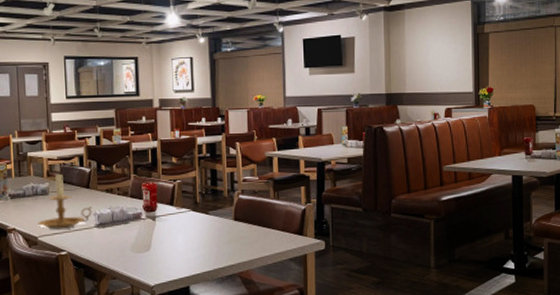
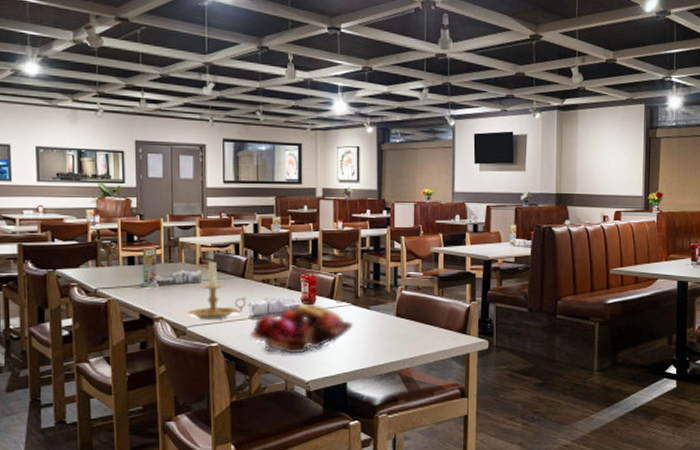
fruit basket: none [96,210,195,260] -> present [250,303,354,354]

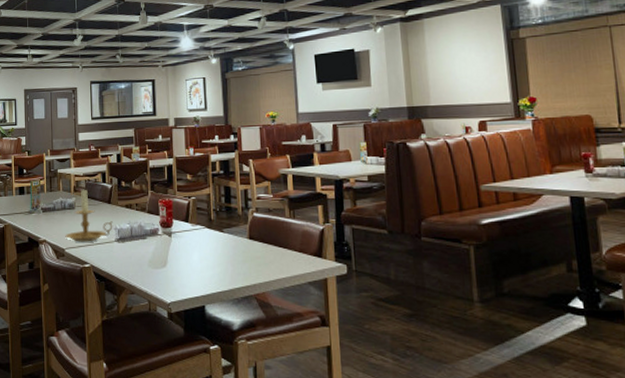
fruit basket: present [250,303,354,354] -> none [116,227,209,276]

